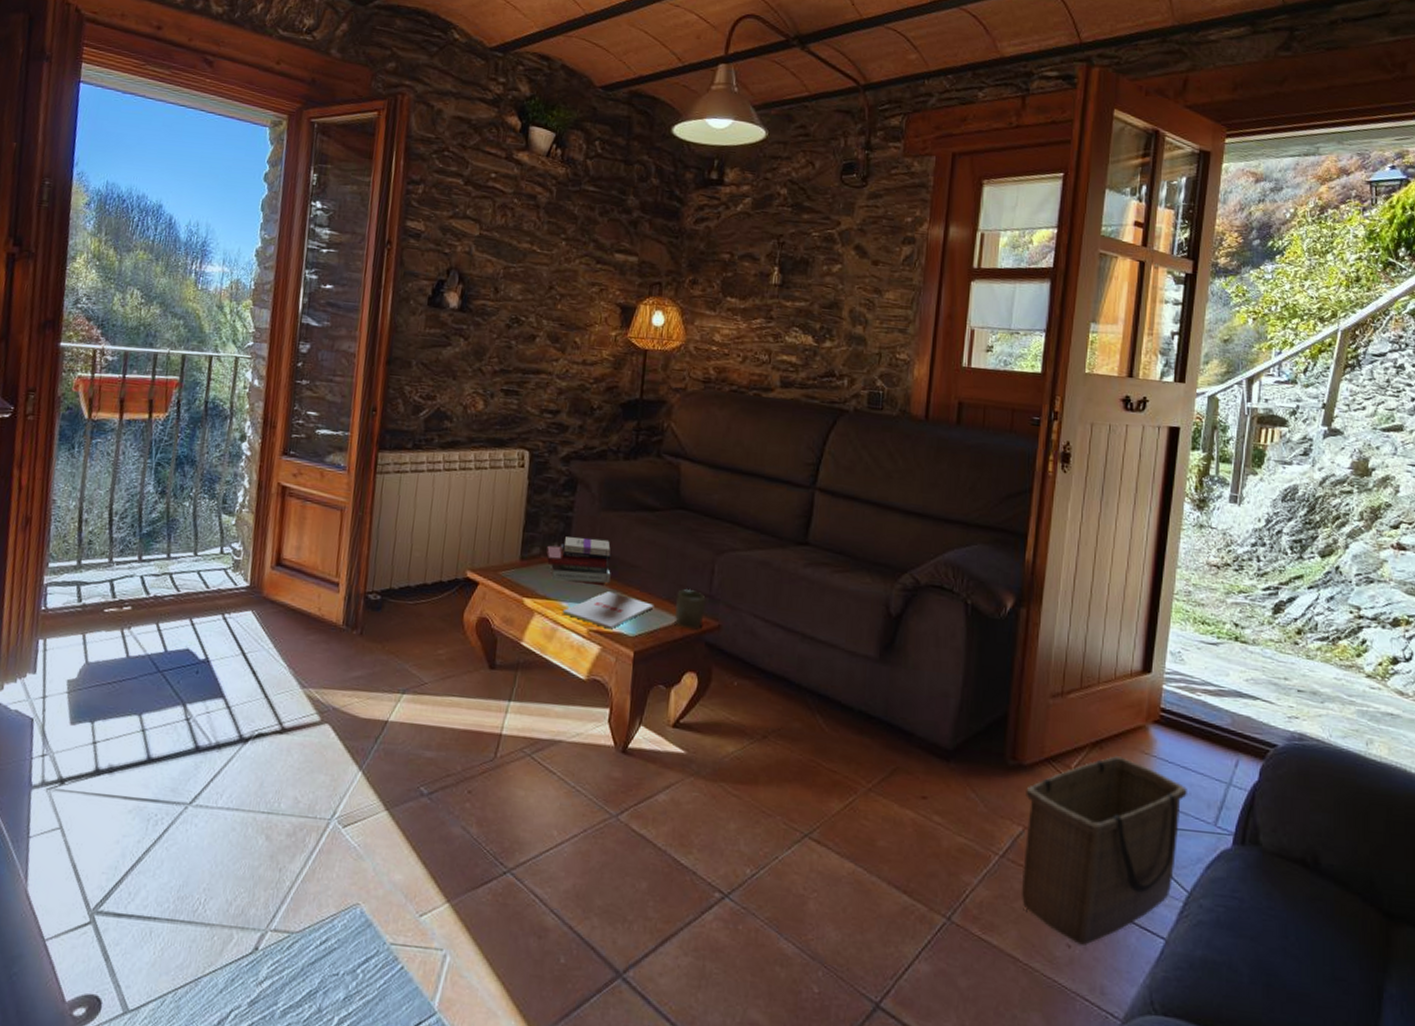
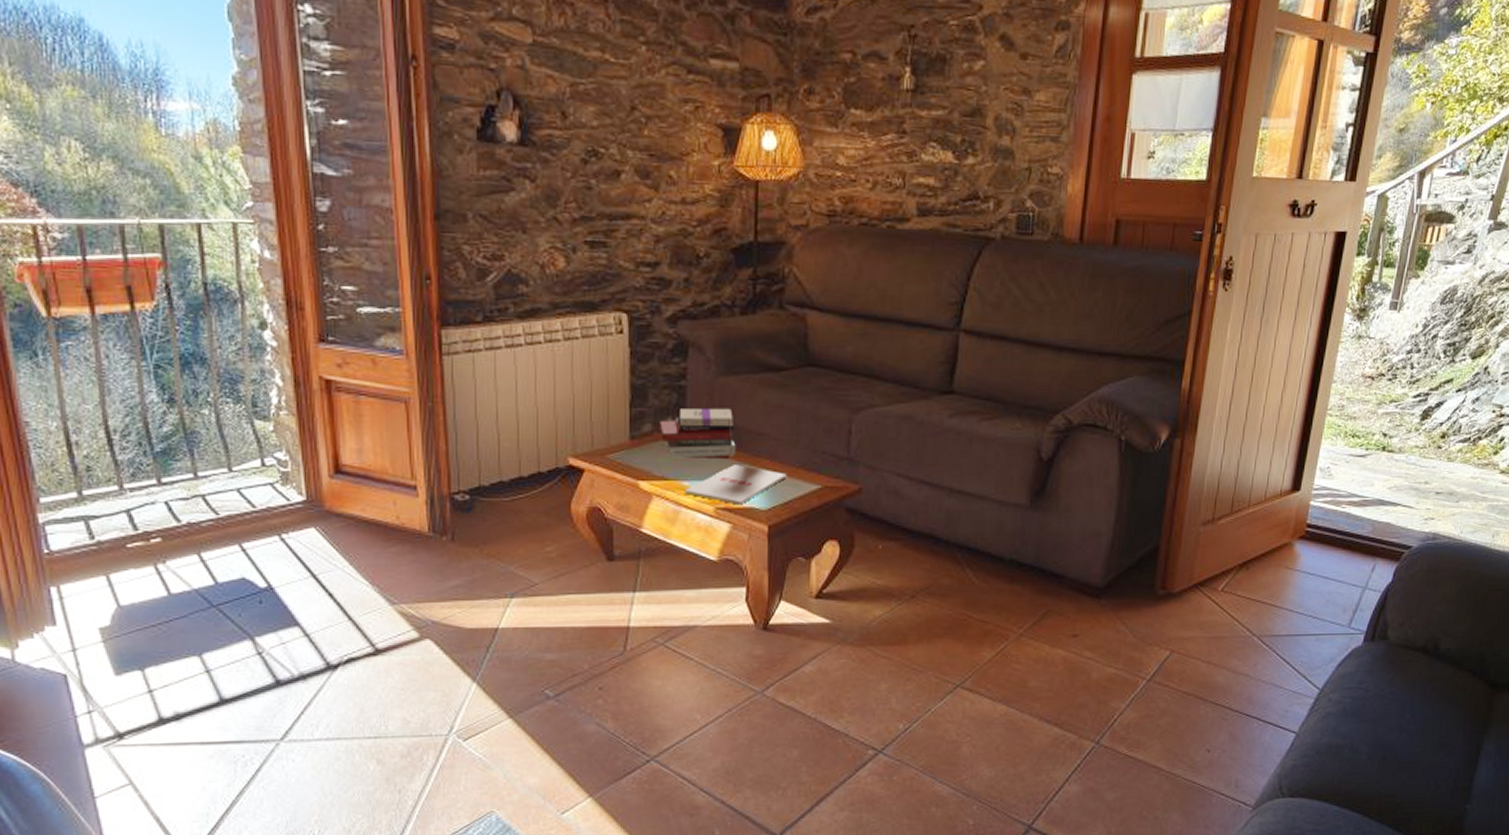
mug: present [674,588,706,629] -> none [810,453,844,496]
basket: present [1022,756,1187,945] -> none [1167,574,1326,748]

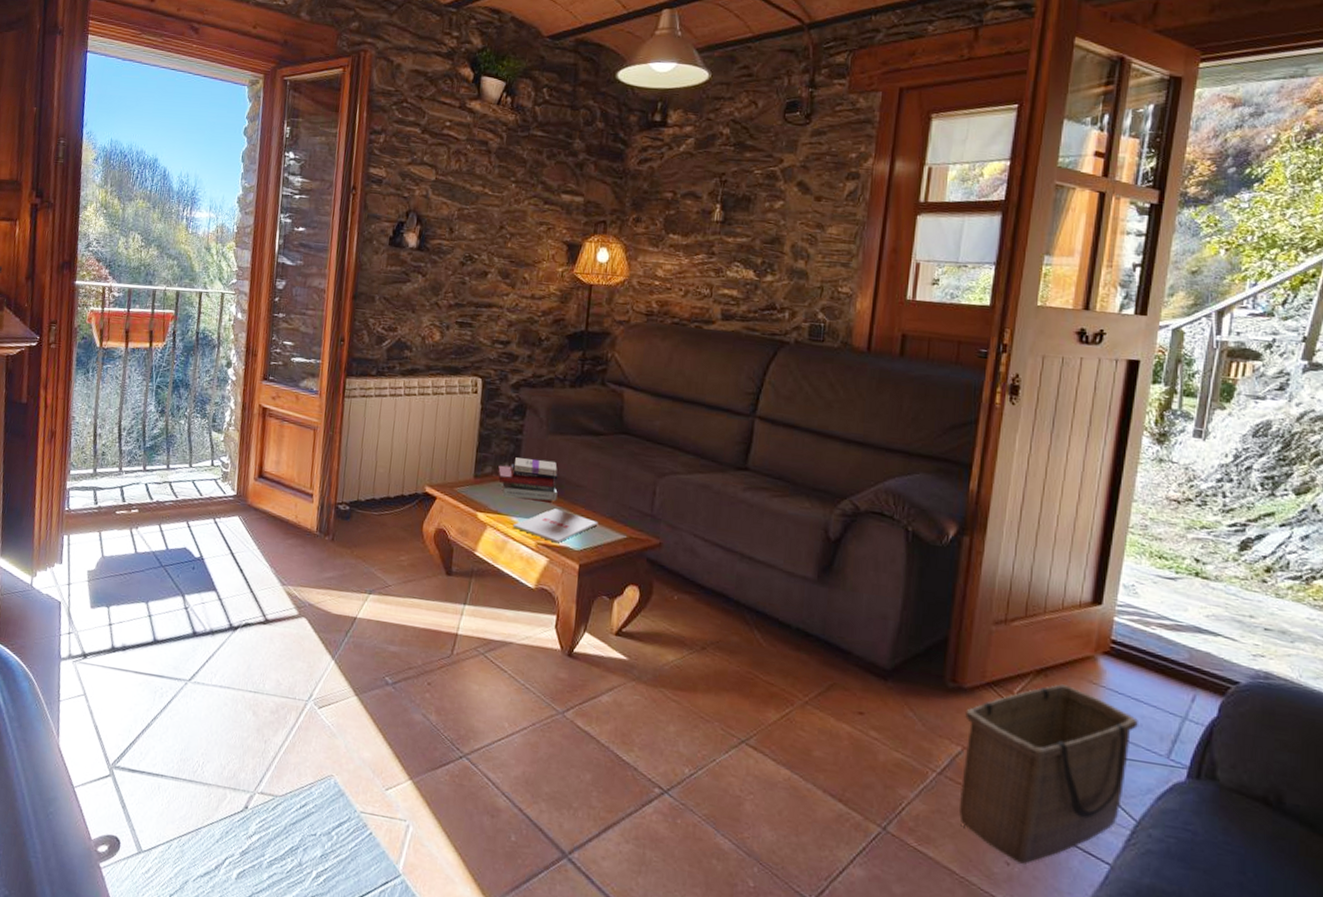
basket: none [1167,574,1326,748] -> present [959,684,1138,864]

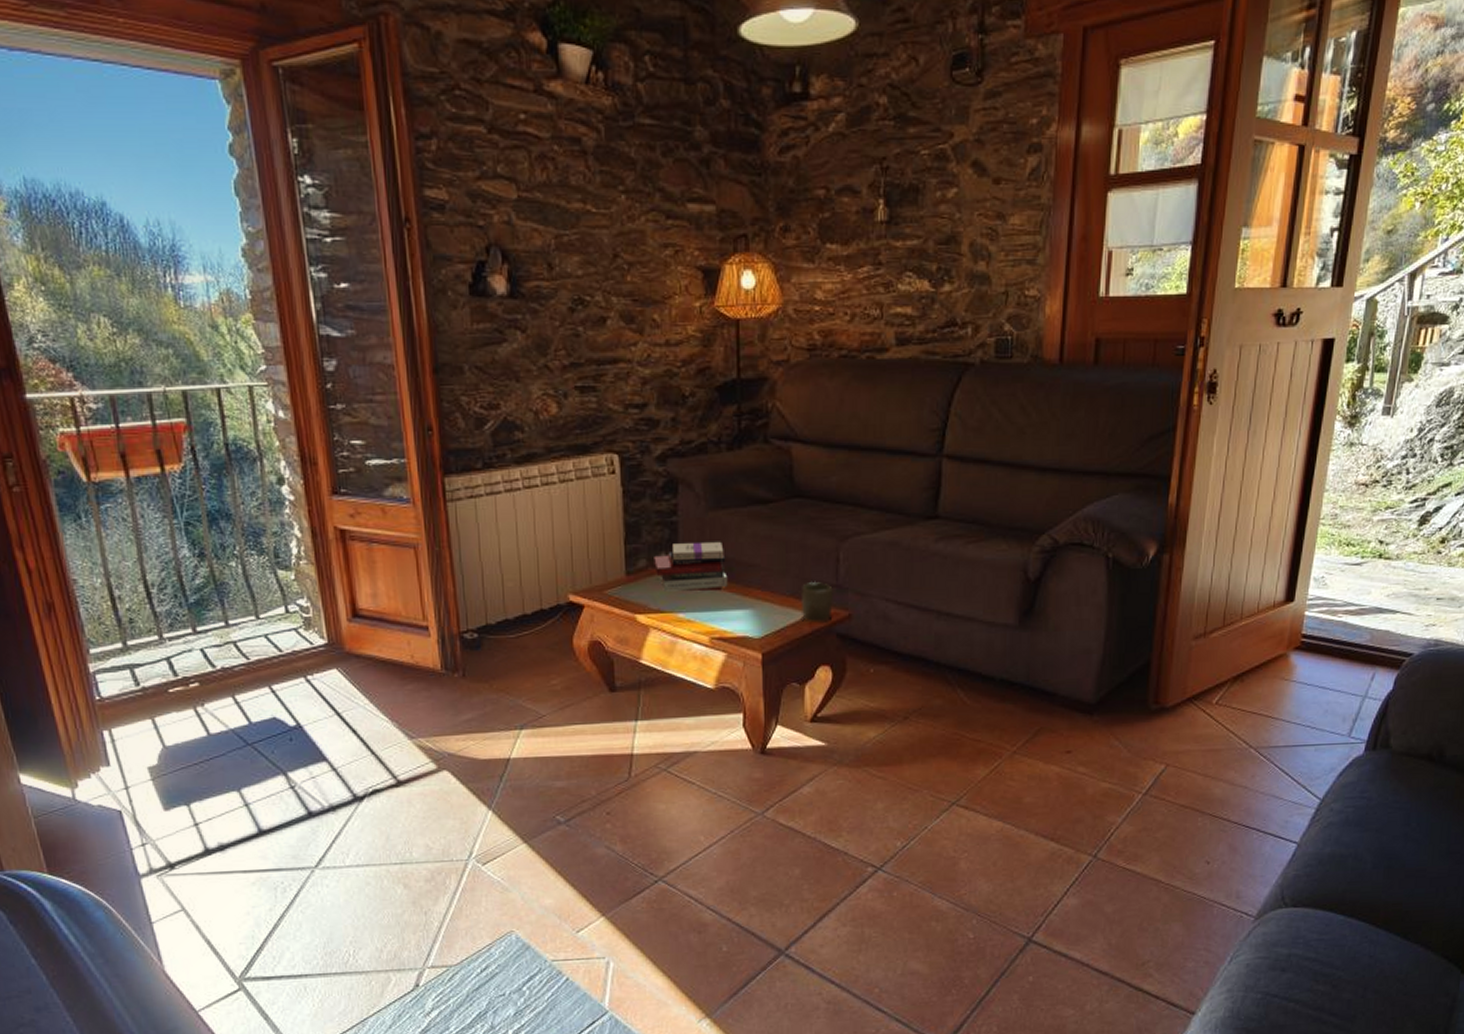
magazine: present [512,509,598,544] -> none [679,596,778,635]
mug: none [617,508,648,546] -> present [800,581,833,623]
basket: present [959,684,1138,864] -> none [1164,686,1324,860]

